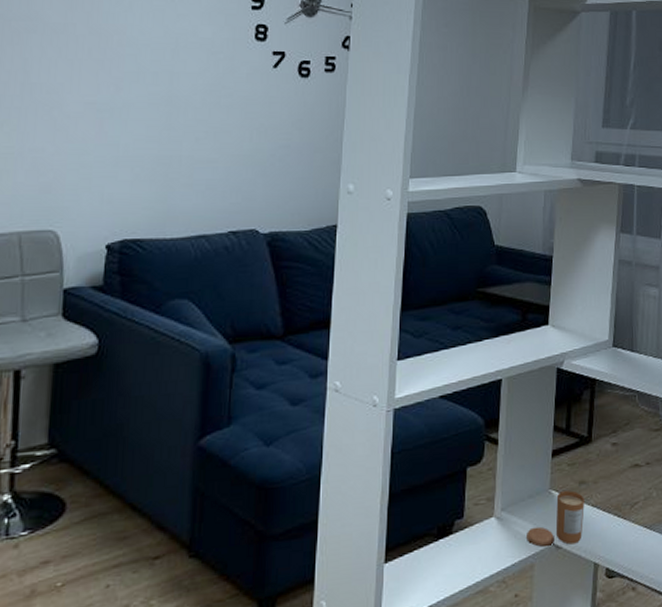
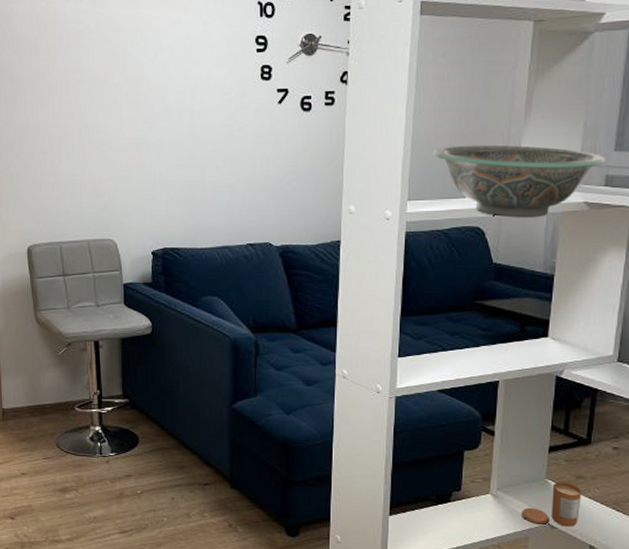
decorative bowl: none [436,119,594,196] -> present [433,144,605,218]

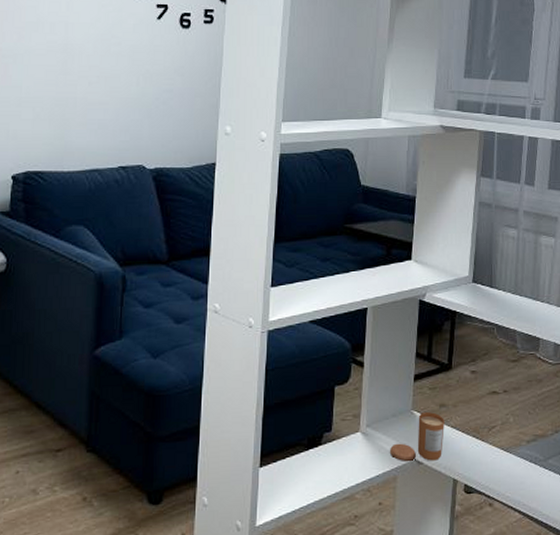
decorative bowl: present [433,144,605,218] -> none [306,68,457,140]

